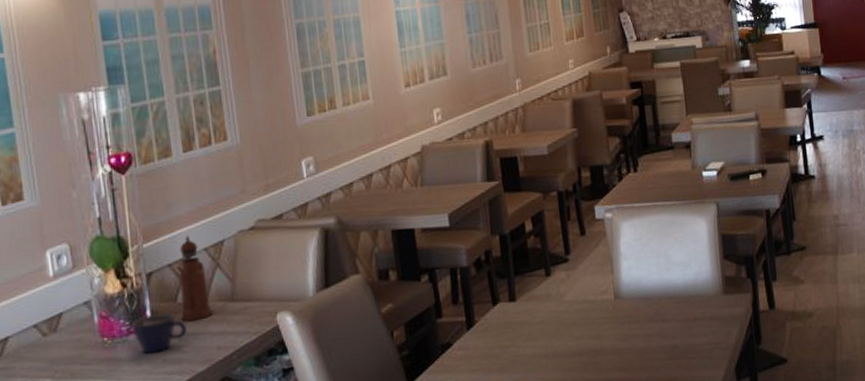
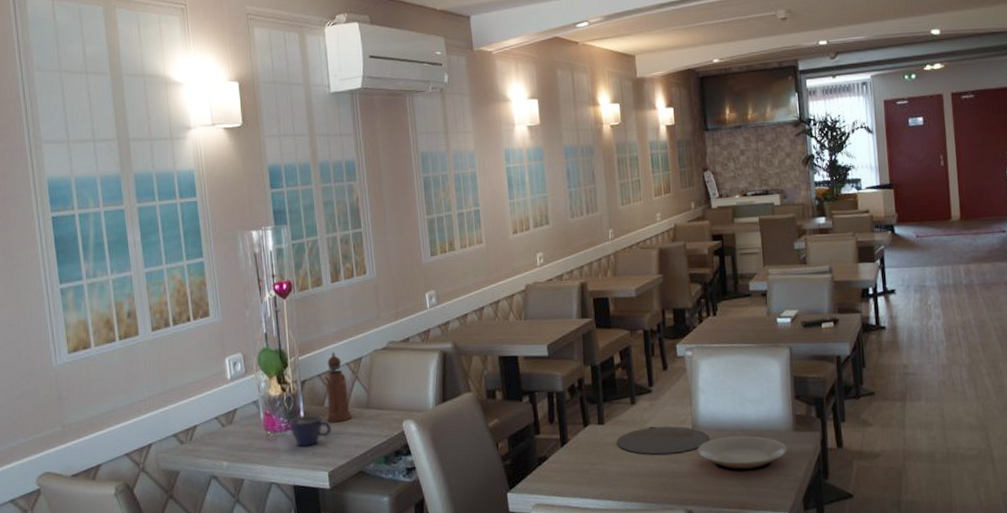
placemat: none [530,297,634,332] -> present [616,426,710,455]
plate: none [620,302,717,344] -> present [697,435,787,471]

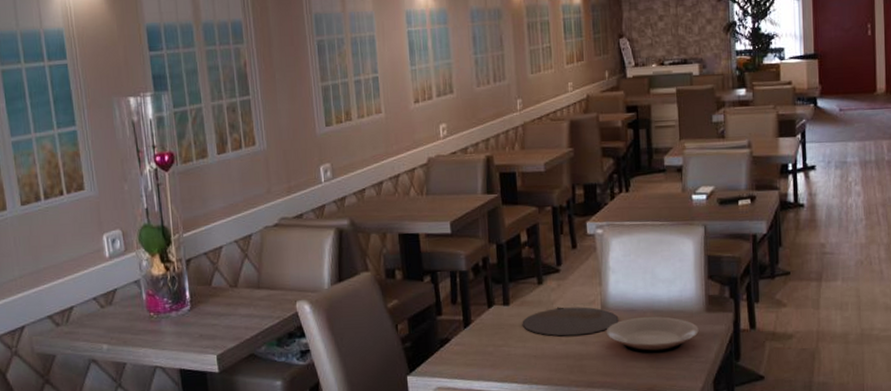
cup: present [289,414,331,447] -> none [174,295,220,329]
coffeepot: present [325,352,352,423] -> none [212,228,241,304]

